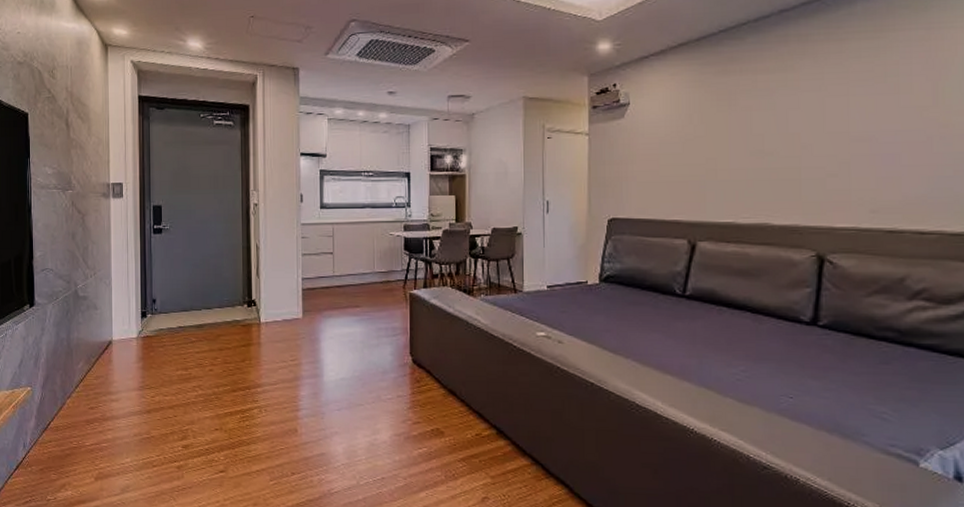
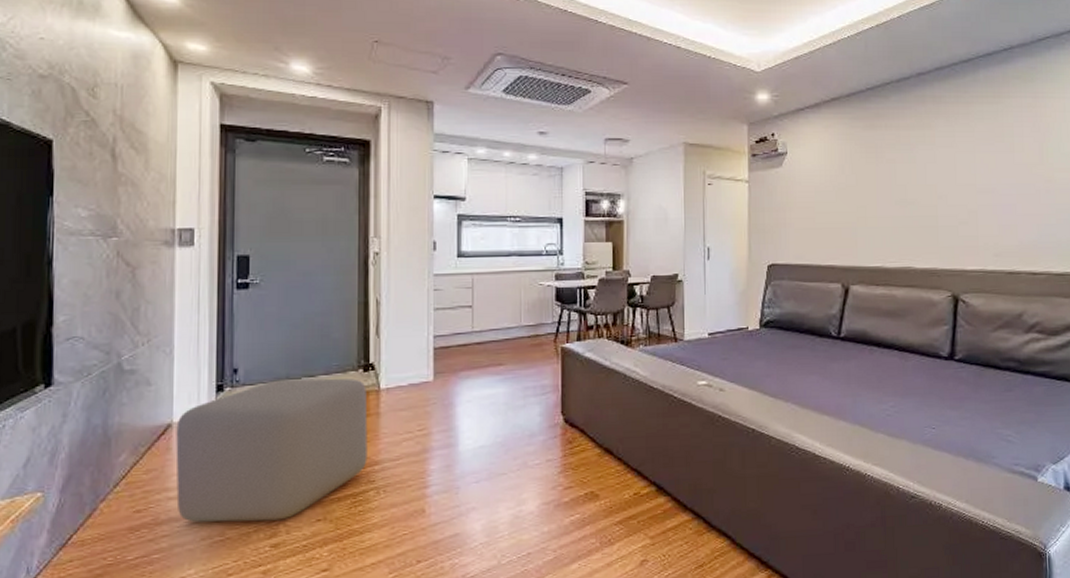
pouf: none [115,310,252,426] -> present [175,378,368,522]

